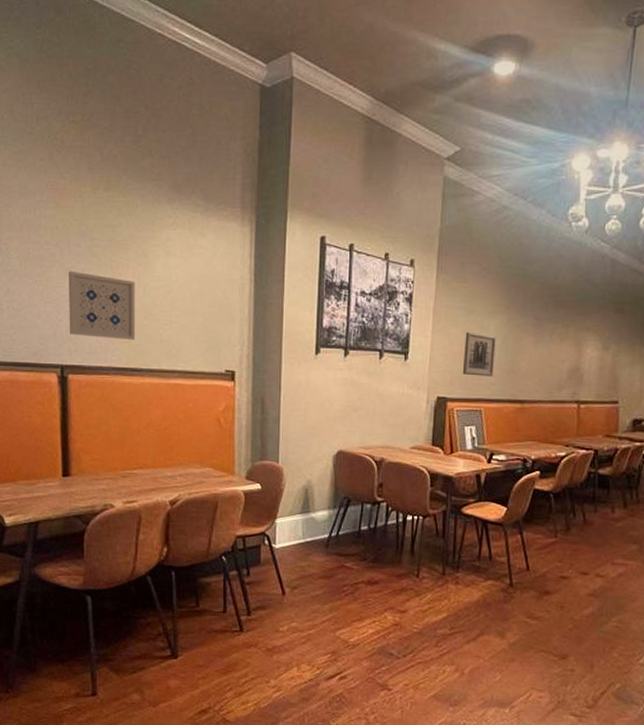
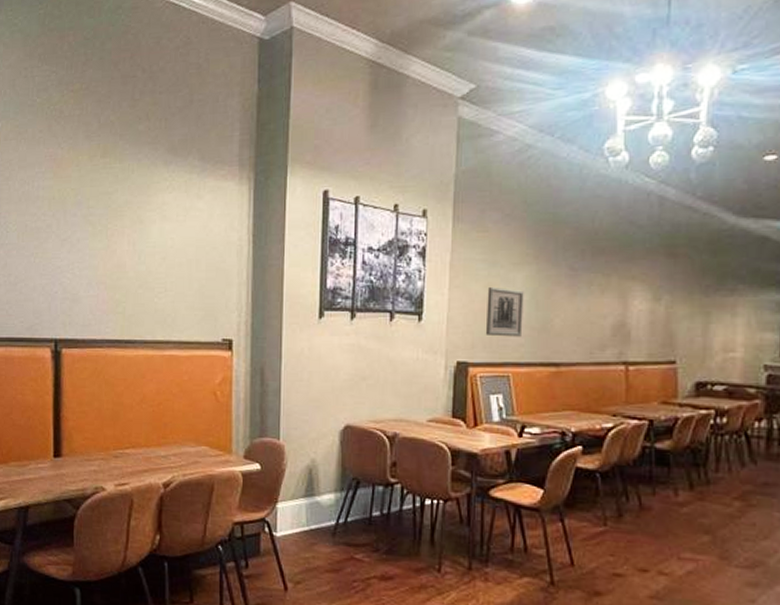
wall art: present [69,271,135,340] -> none [63,241,130,310]

